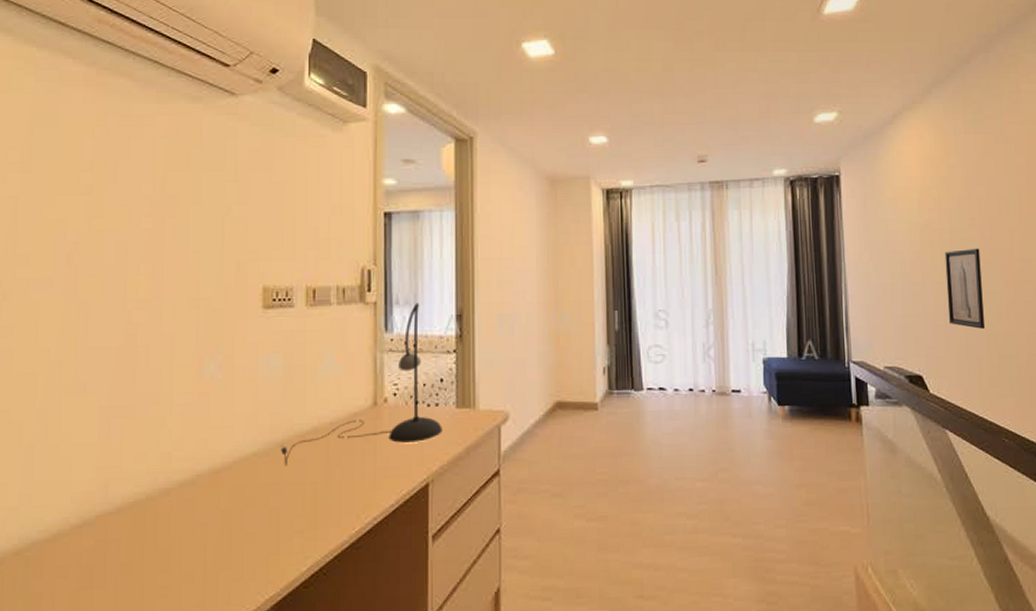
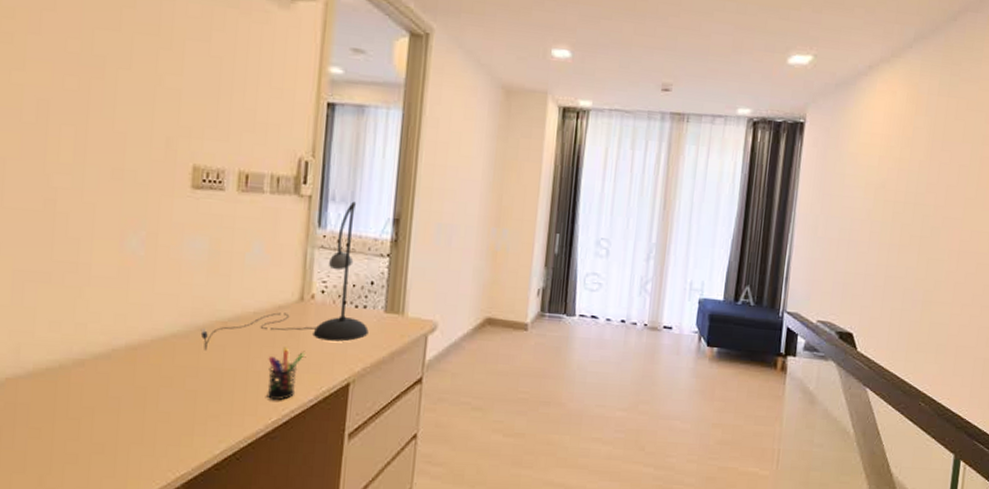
pen holder: none [347,453,383,510] -> present [266,346,305,401]
wall art: present [944,248,986,329] -> none [888,213,932,295]

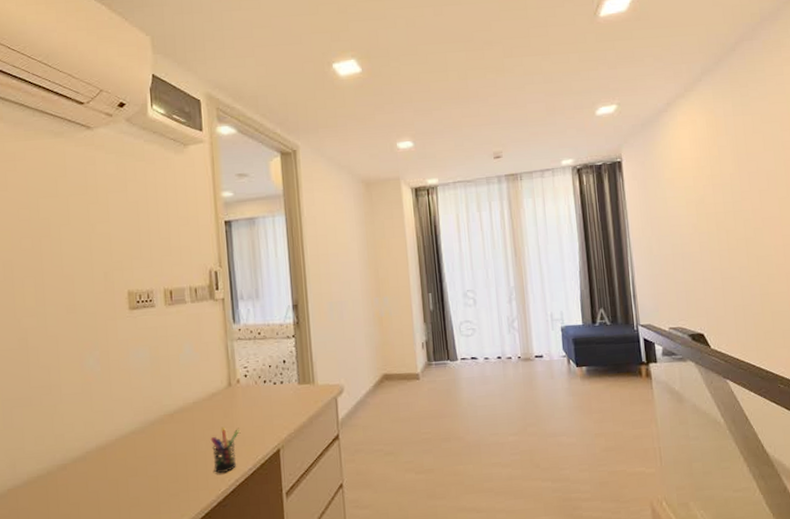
desk lamp: present [200,201,369,351] -> none [153,297,288,441]

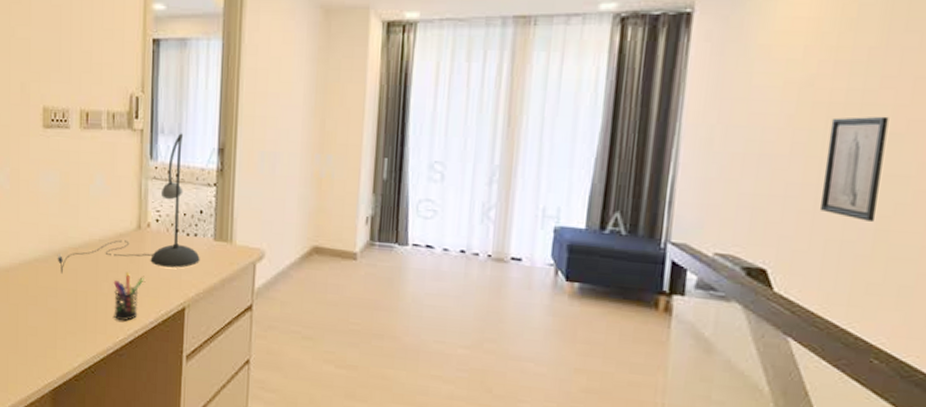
desk lamp: none [153,297,288,441] -> present [57,133,200,274]
wall art: none [719,217,759,290] -> present [820,116,889,221]

